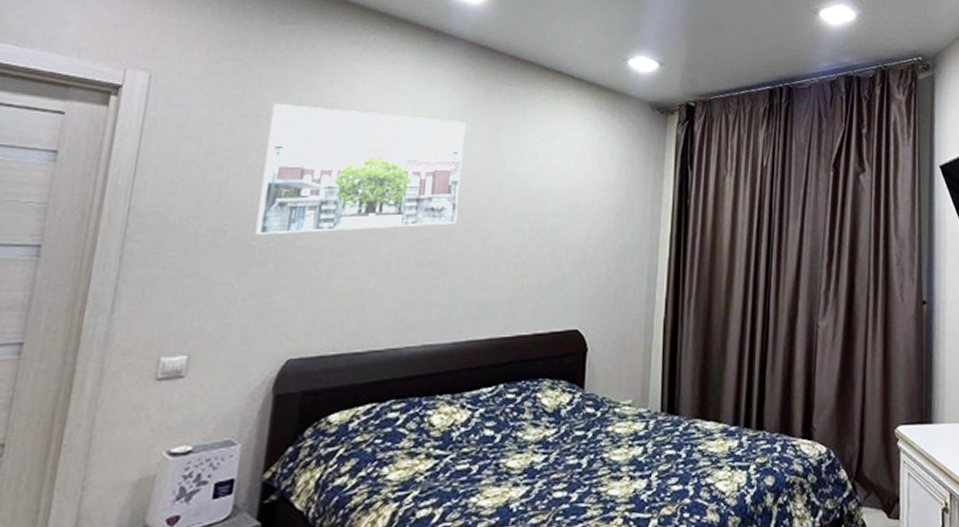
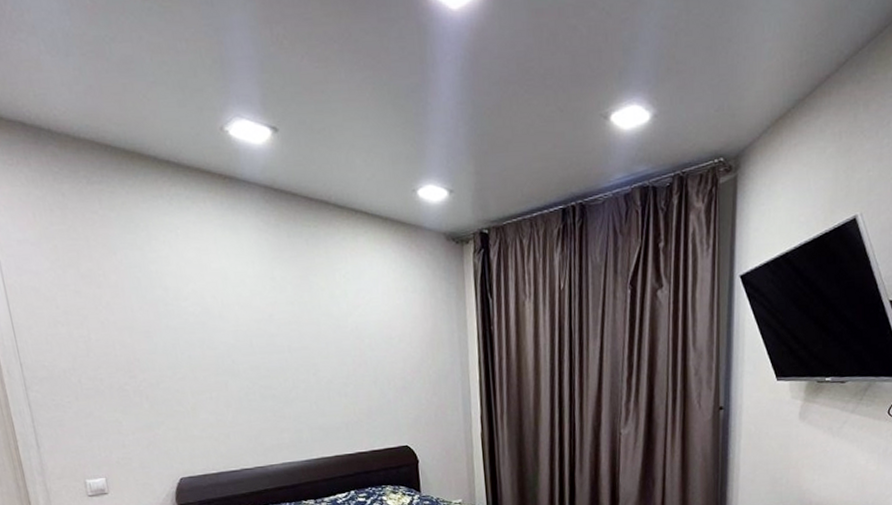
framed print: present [255,104,466,236] -> none [105,263,288,381]

